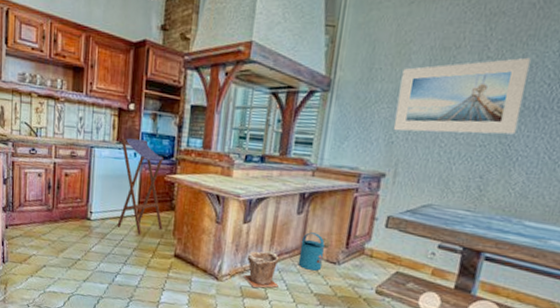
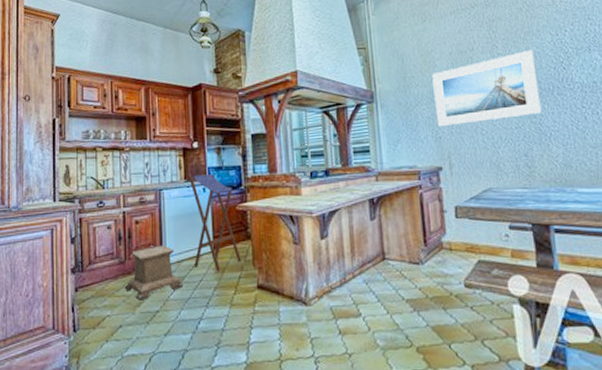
stool: none [50,200,106,247] -> present [124,245,184,299]
plant pot: present [243,251,279,288] -> none [331,264,369,307]
watering can: present [298,232,331,271] -> none [380,236,409,276]

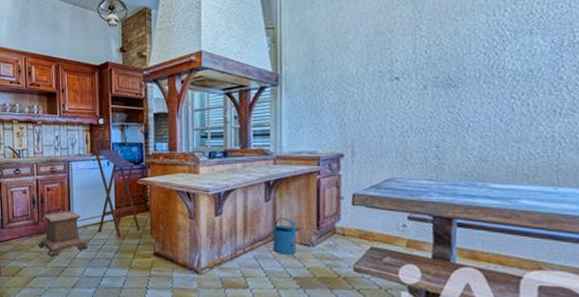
watering can: none [380,236,409,276] -> present [273,218,302,255]
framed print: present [432,49,542,127] -> none [343,31,463,113]

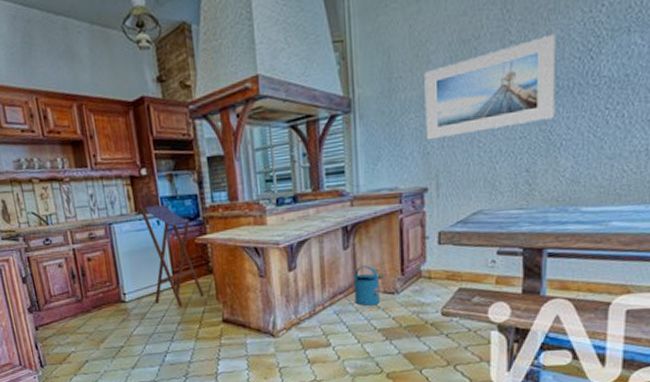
stool: present [38,211,89,256] -> none [85,282,146,336]
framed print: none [343,31,463,113] -> present [424,33,556,140]

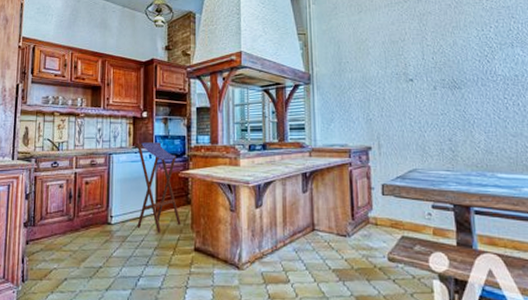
watering can: present [353,265,385,306] -> none [311,209,338,246]
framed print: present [424,33,556,140] -> none [365,42,466,110]

